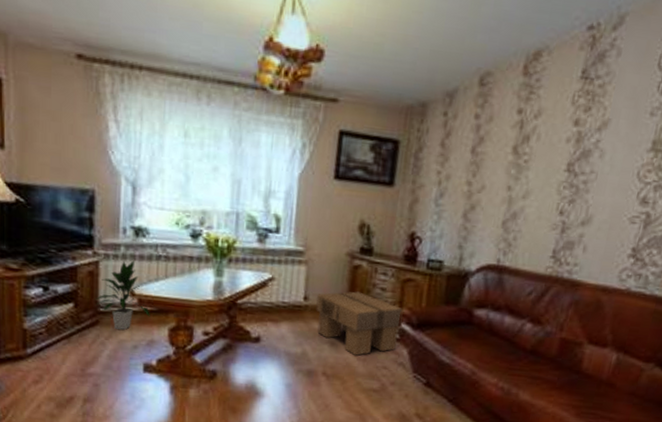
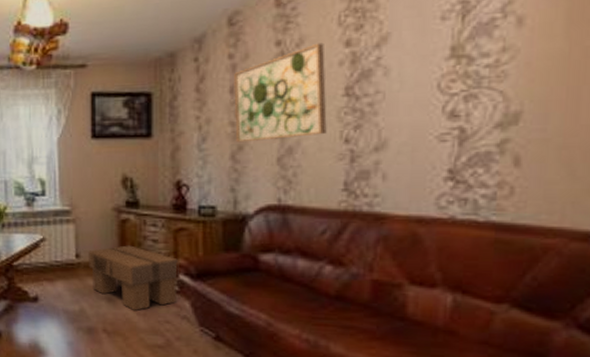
wall art: none [470,117,558,205] -> present [234,42,327,143]

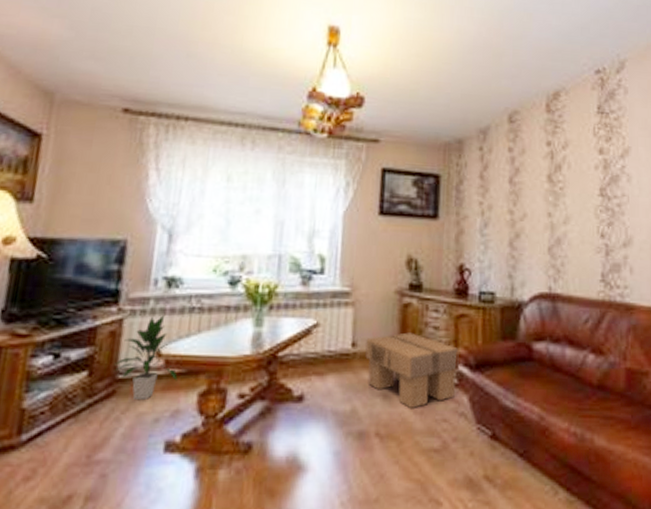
wall art: present [234,42,327,143] -> none [512,147,587,231]

